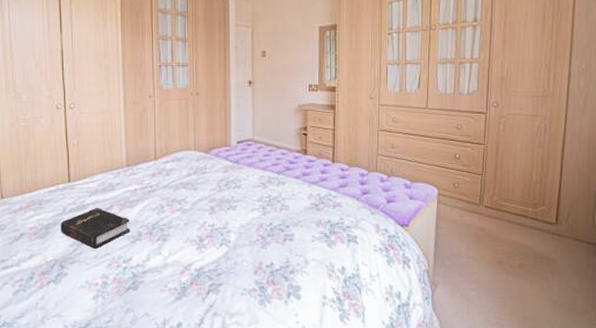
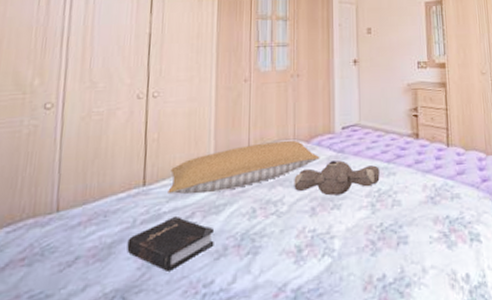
pillow: none [89,150,218,191] -> present [168,140,320,195]
stuffed bear: none [195,170,270,198] -> present [294,160,380,196]

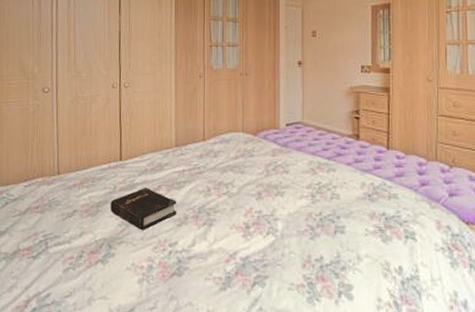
pillow: present [168,140,320,195] -> none [139,132,266,171]
stuffed bear: present [294,160,380,196] -> none [242,154,320,184]

